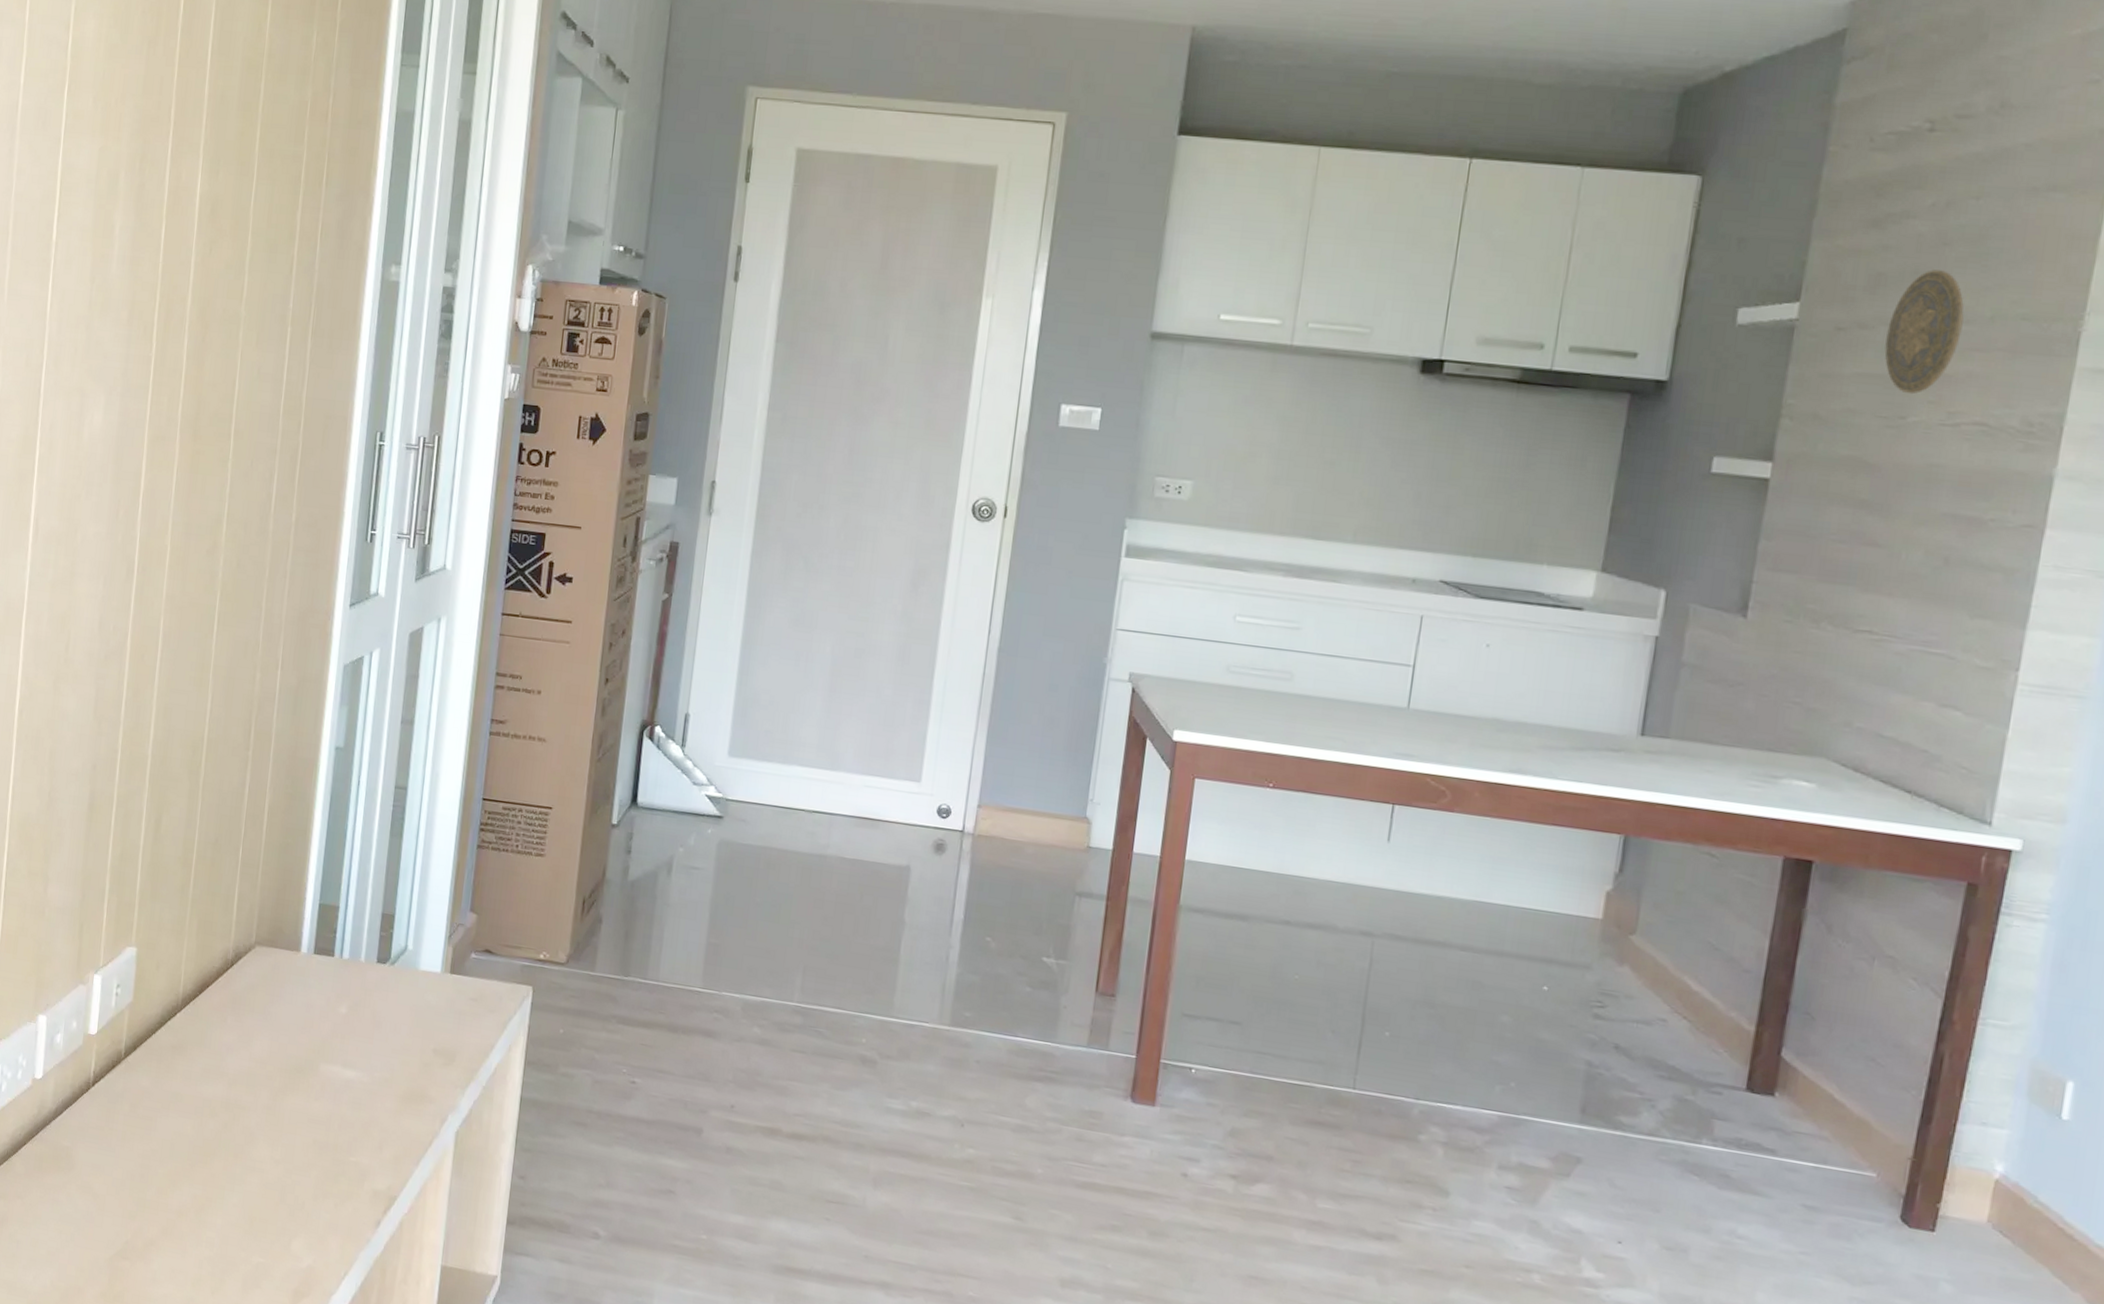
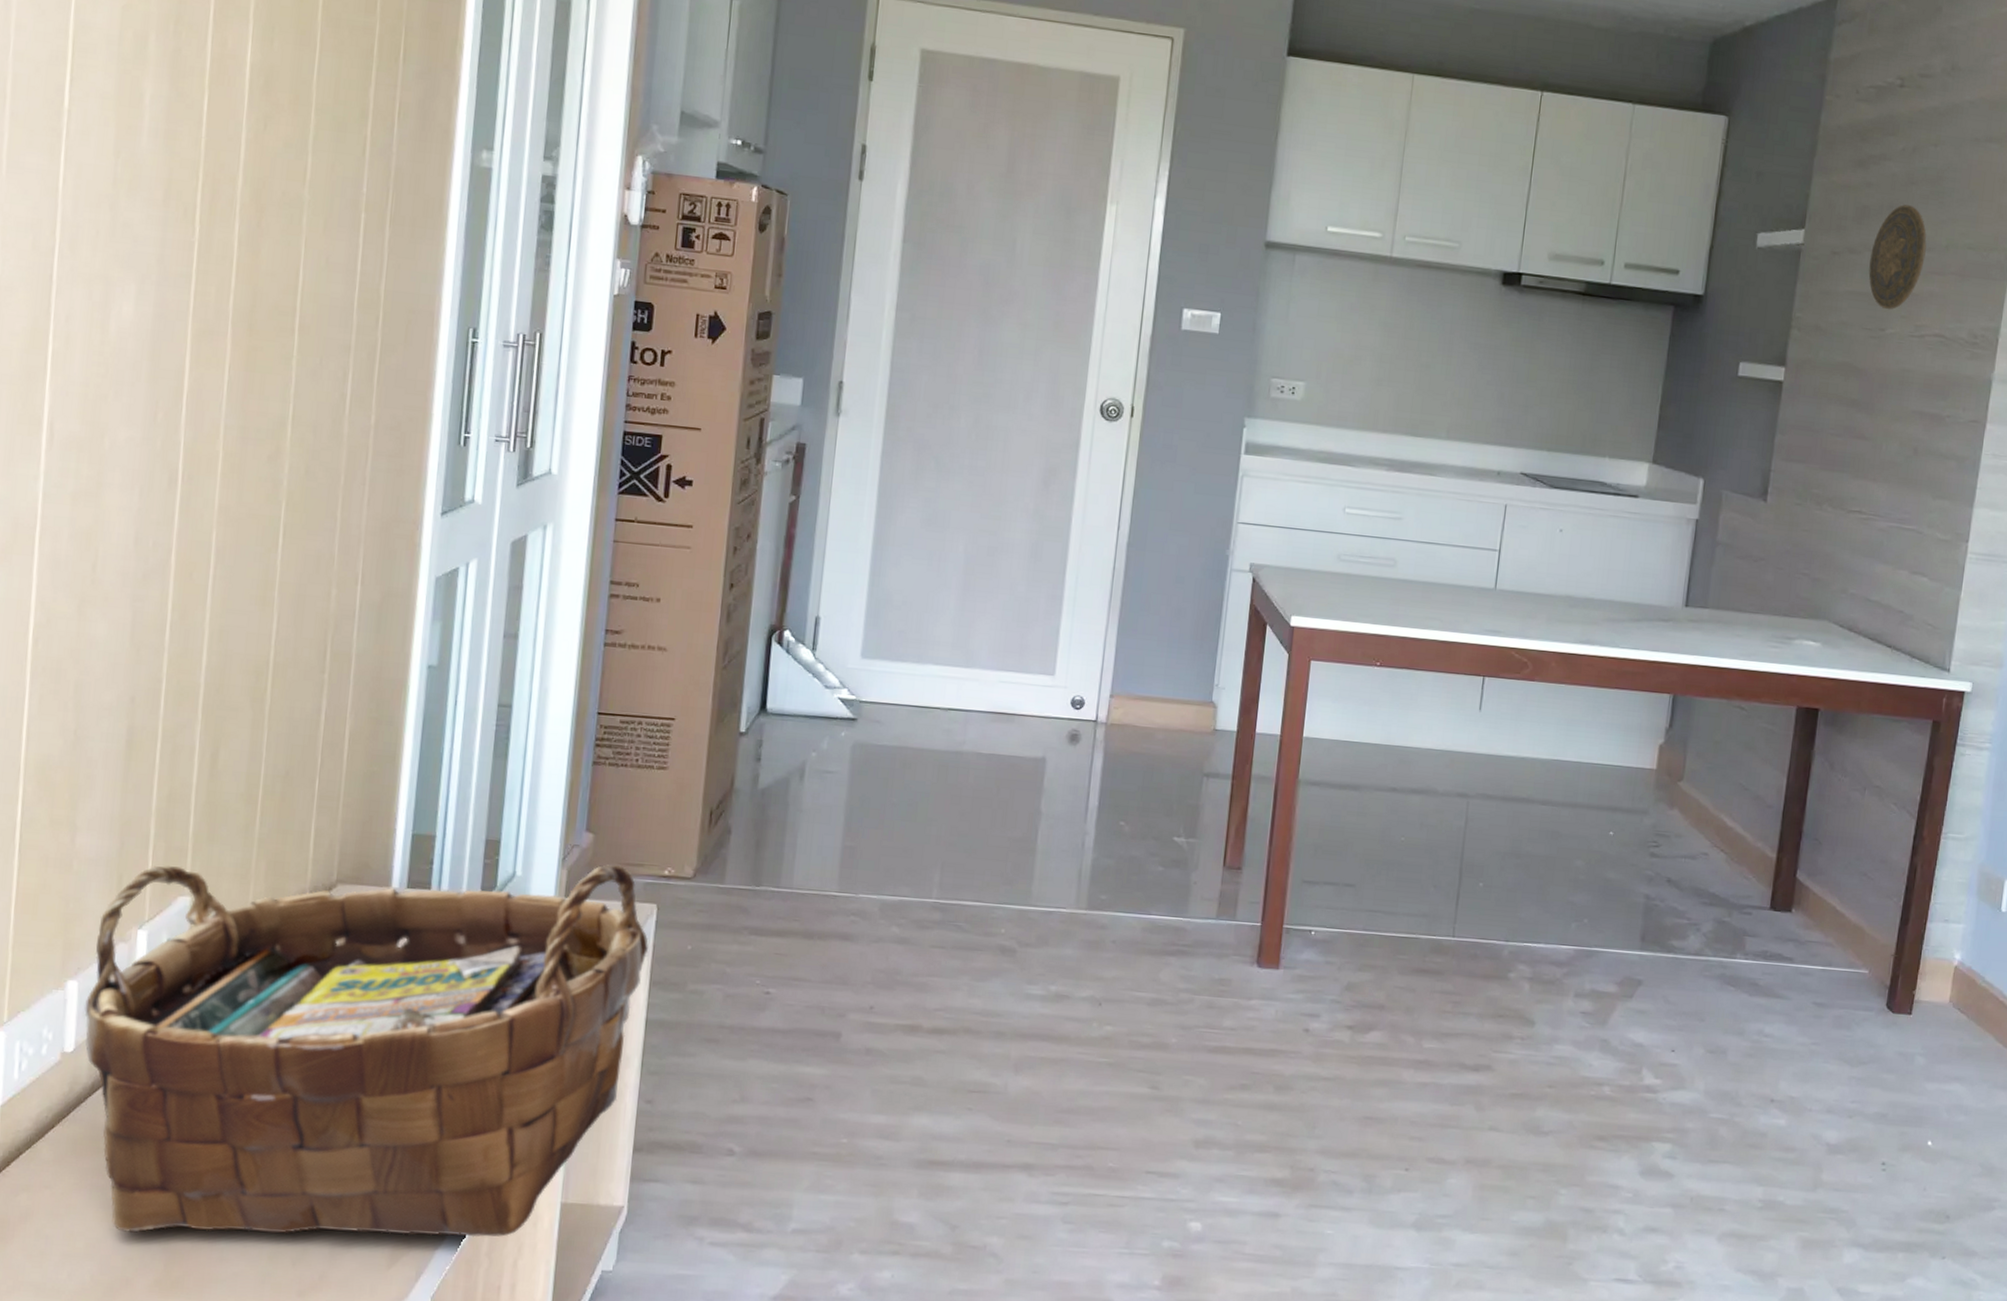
woven basket: none [51,917,524,1292] -> present [84,864,648,1238]

